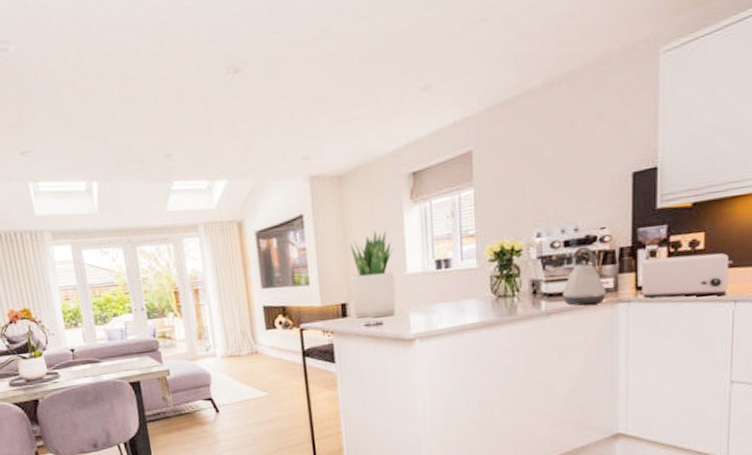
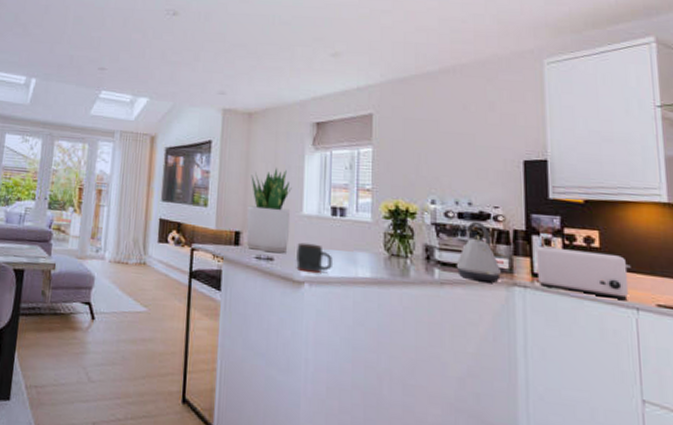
mug: none [404,300,441,330] -> present [296,242,332,274]

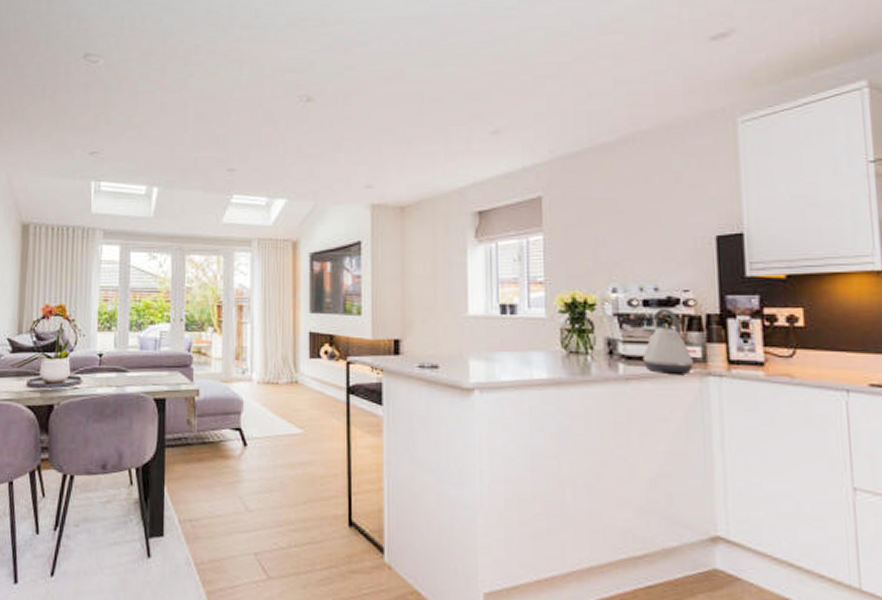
planter: present [246,168,292,254] -> none [406,266,455,360]
mug: present [296,242,332,274] -> none [464,346,504,379]
toaster: present [537,246,631,301] -> none [733,329,840,383]

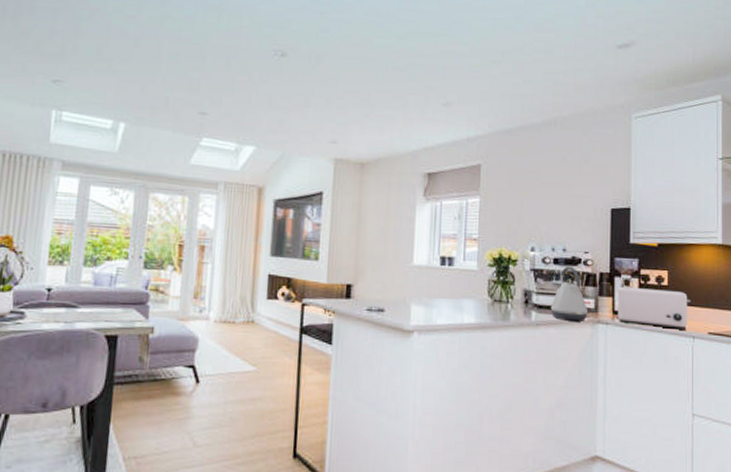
toaster: none [733,329,840,383] -> present [617,286,691,331]

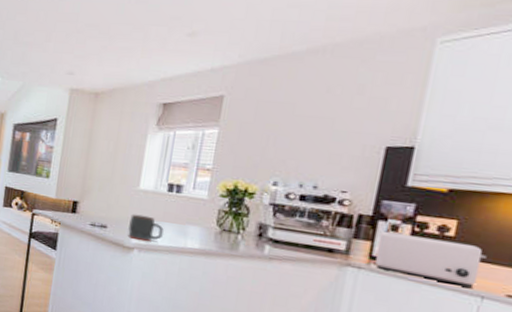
mug: none [406,292,440,322] -> present [127,213,164,242]
kettle: present [550,266,589,322] -> none [288,204,337,262]

